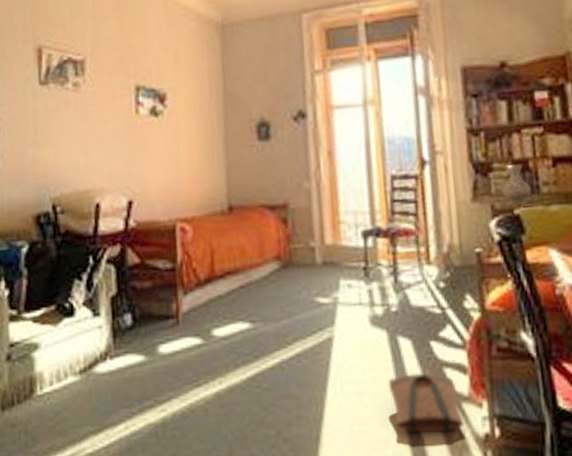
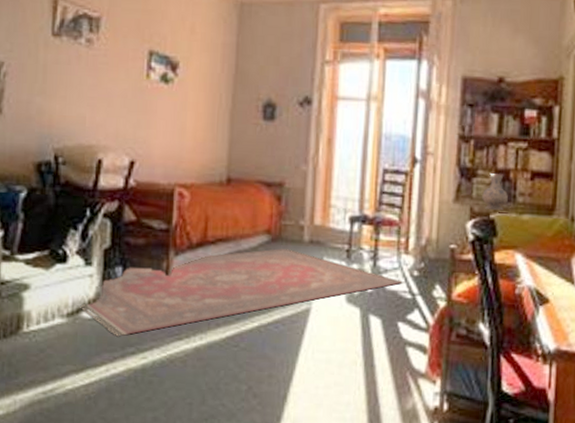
area rug: none [91,274,431,390] -> present [79,249,404,337]
shopping bag: present [388,373,465,434] -> none [355,348,418,402]

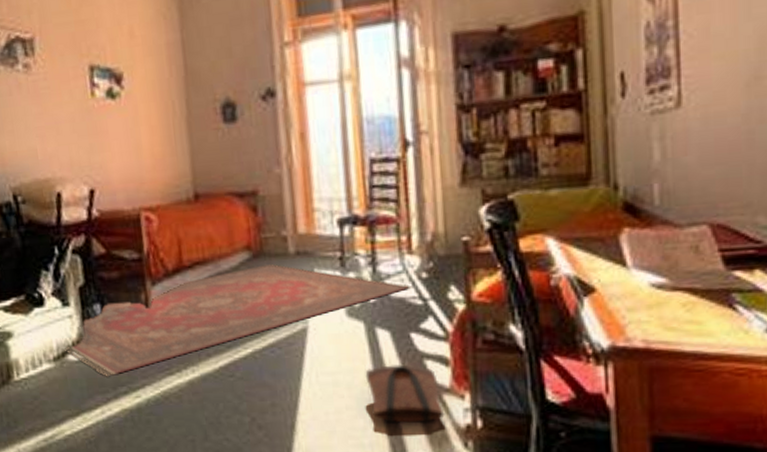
shopping bag: none [355,348,418,402] -> present [365,364,445,423]
vase: present [482,173,508,211] -> none [495,143,528,190]

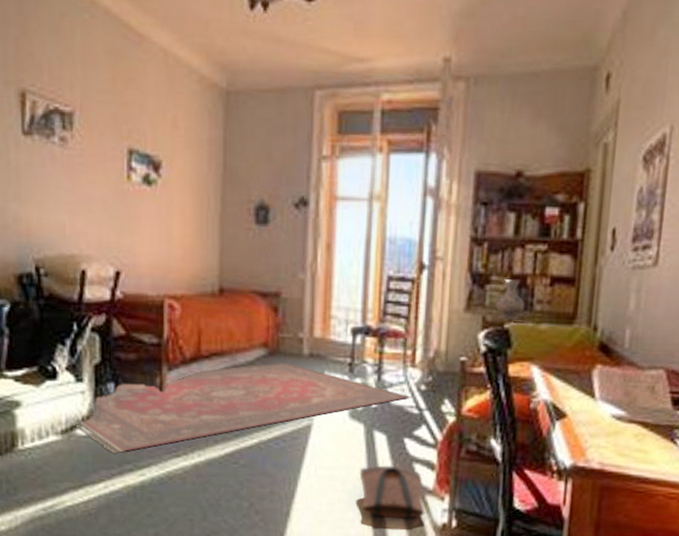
vase: none [495,143,528,190] -> present [496,278,524,320]

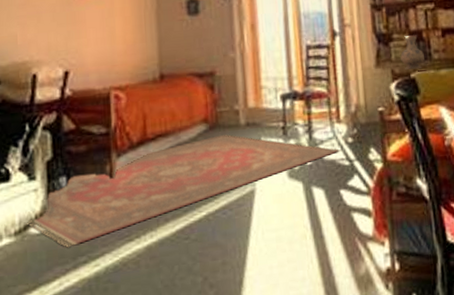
shopping bag: present [359,465,425,519] -> none [303,218,369,273]

